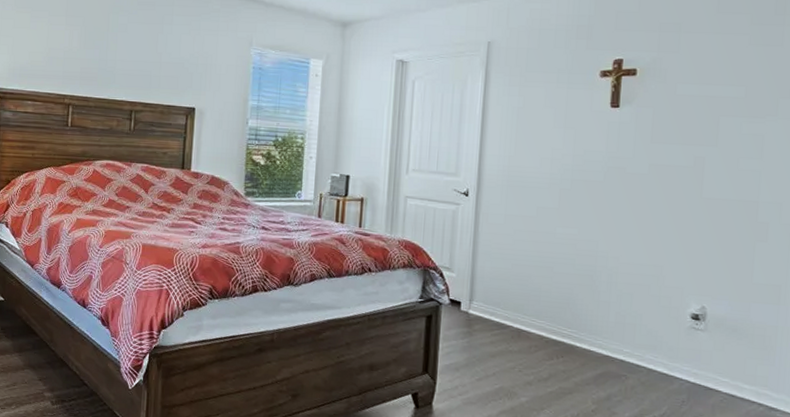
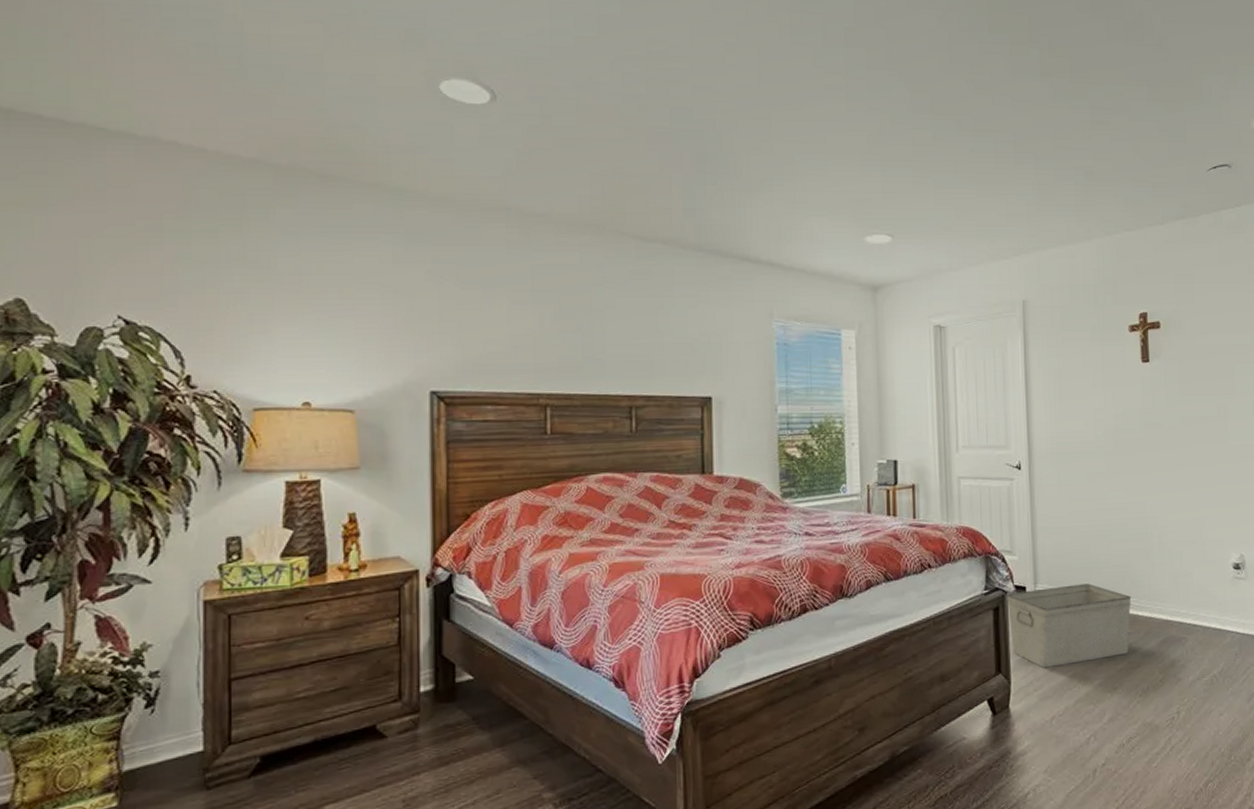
storage bin: none [440,305,571,380] -> present [1007,583,1132,668]

